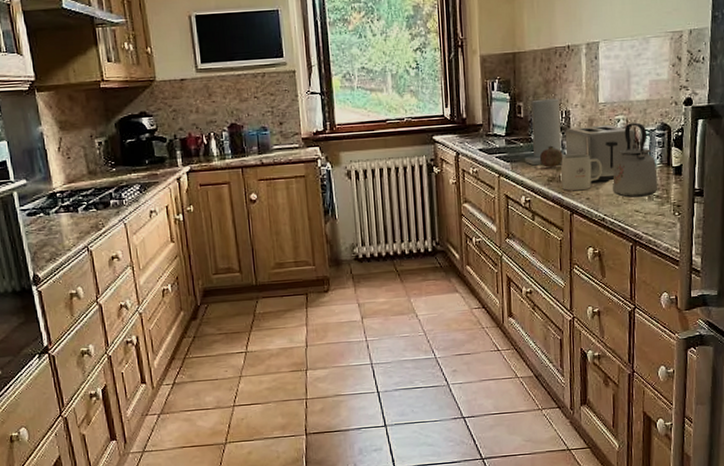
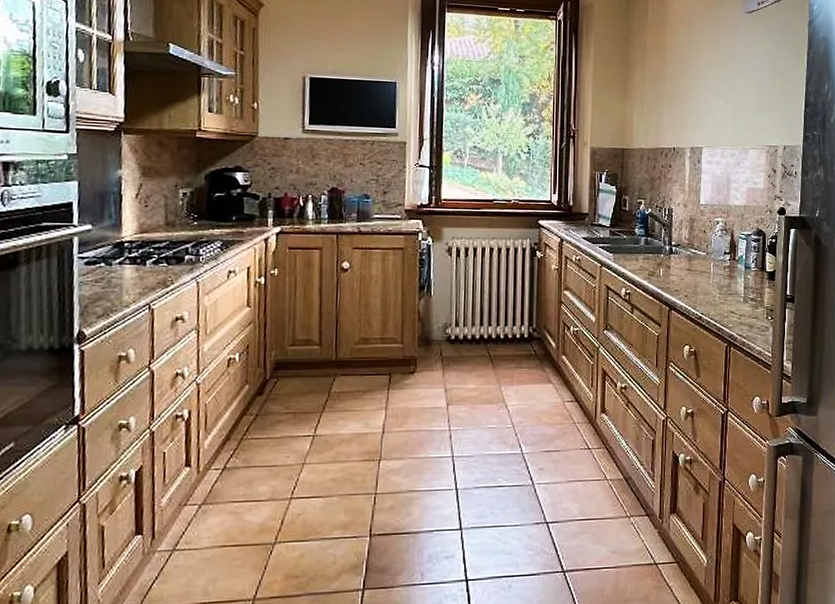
paper towel: present [525,98,567,166] -> none [628,195,668,259]
fruit: present [539,145,563,168] -> none [641,240,664,263]
mug: present [560,153,603,191] -> none [661,251,702,288]
toaster: present [565,124,636,182] -> none [667,225,733,280]
kettle: present [612,122,658,199] -> none [709,226,753,300]

